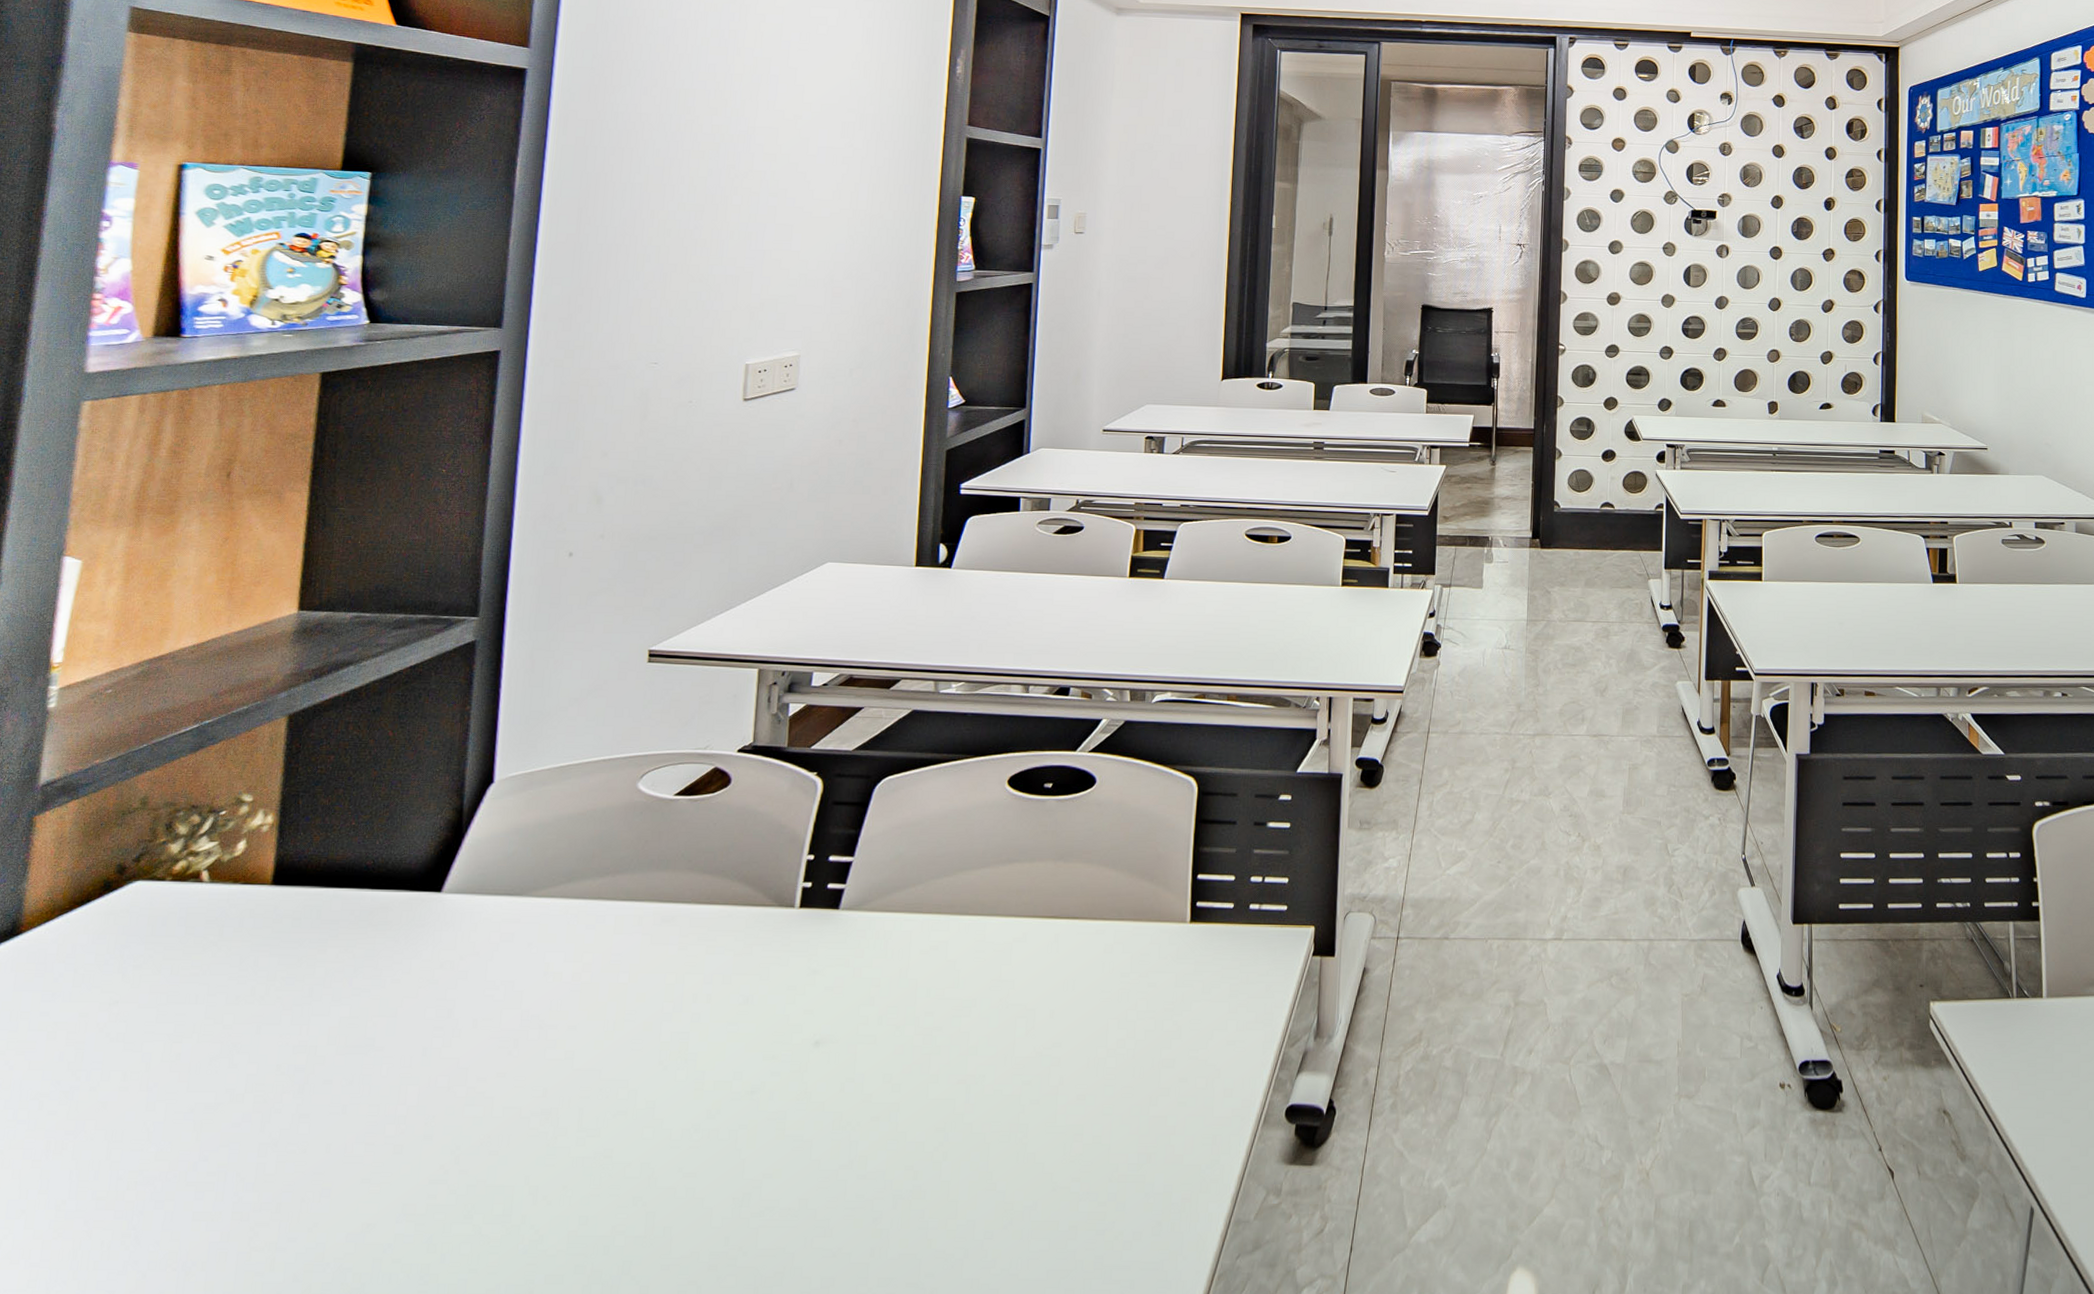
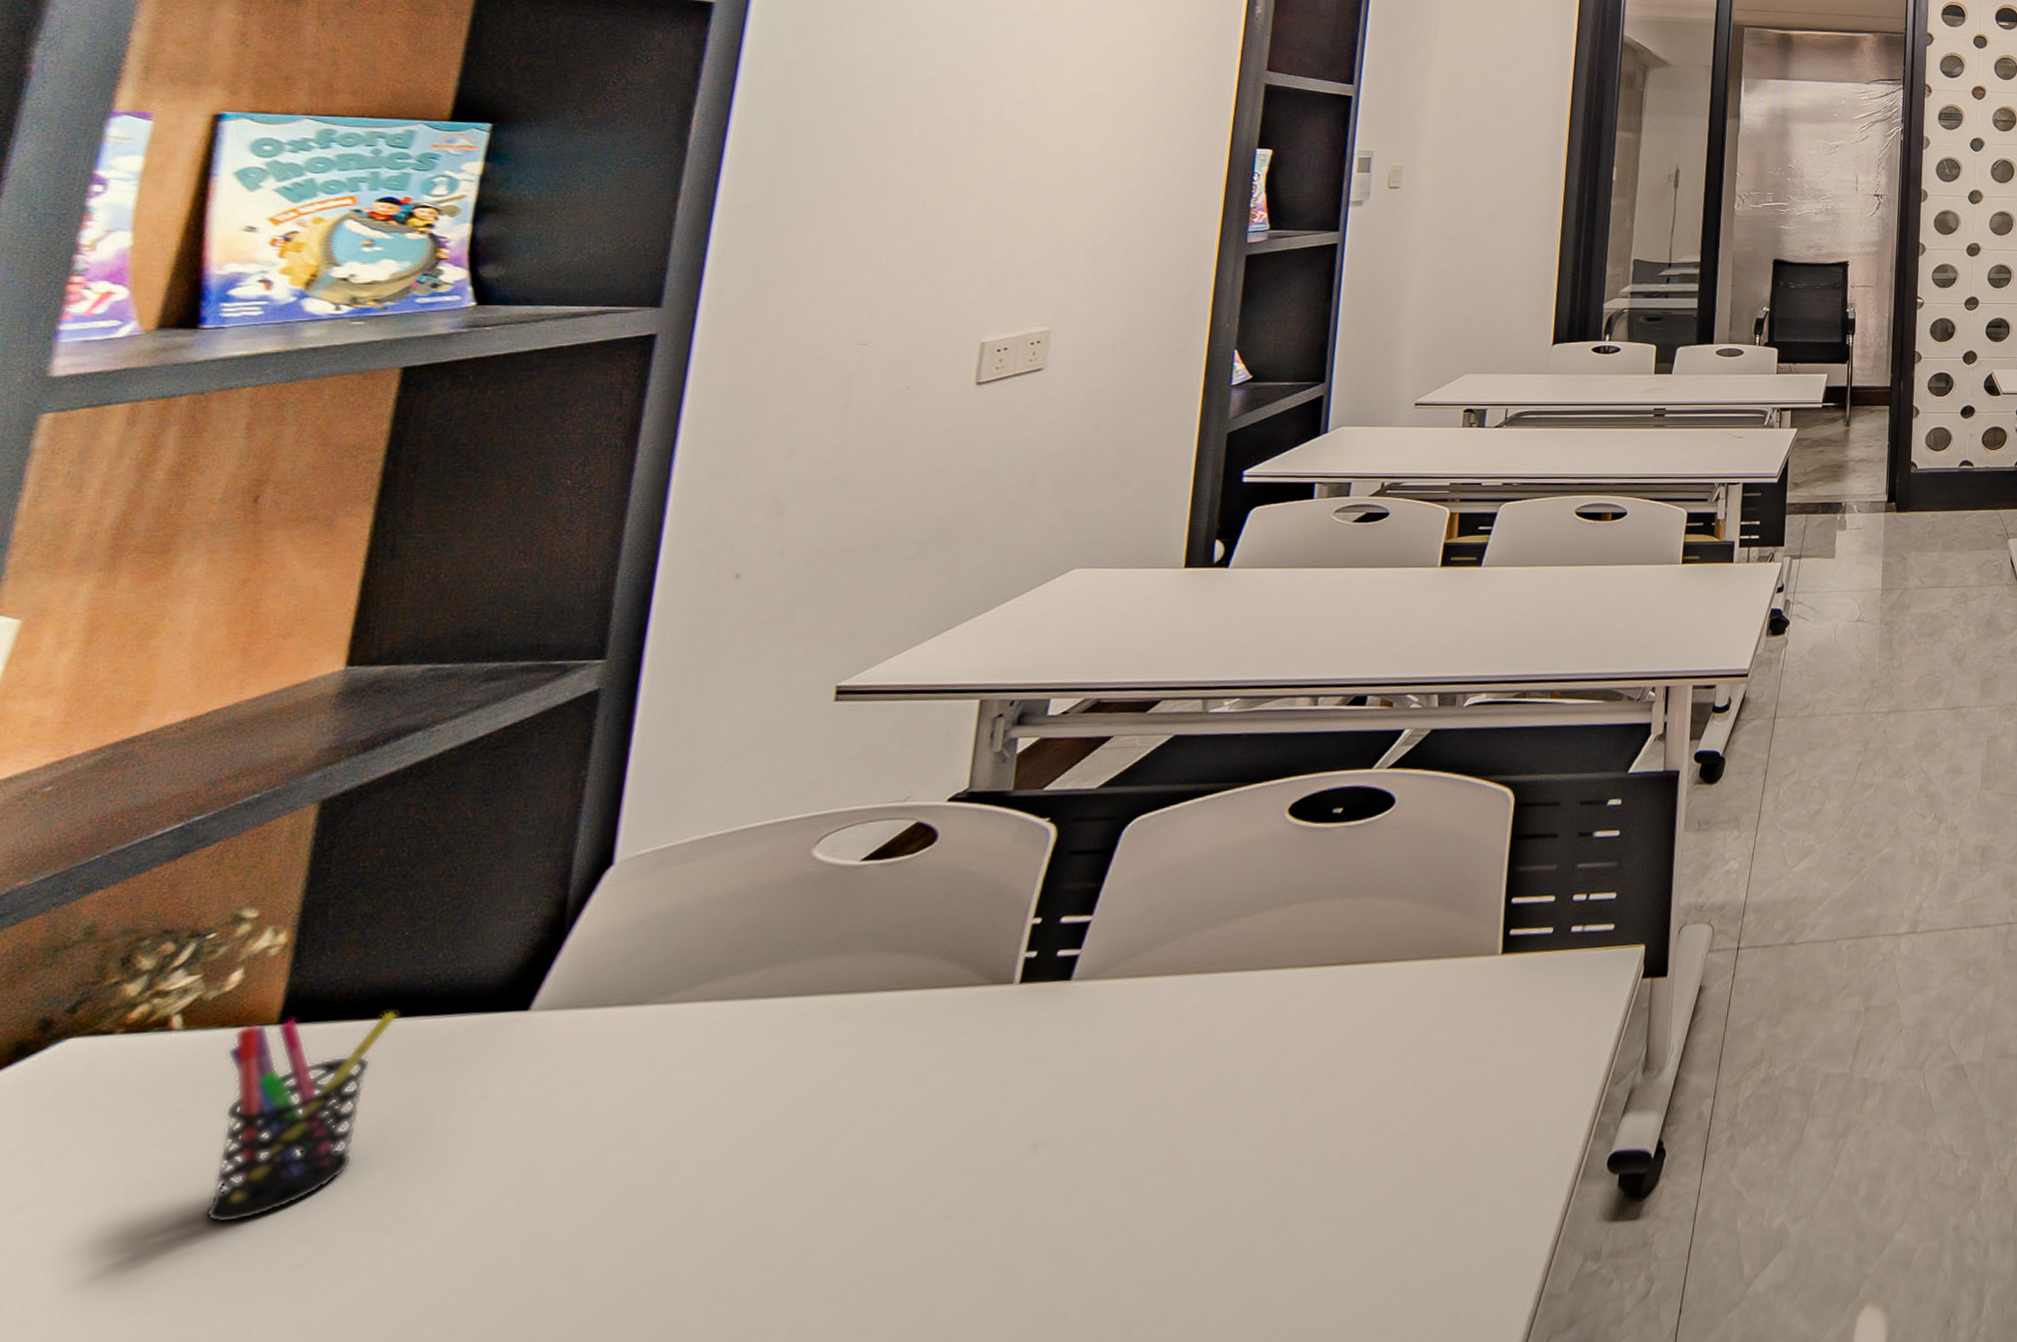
pen holder: none [234,881,352,1032] -> present [205,1011,398,1225]

